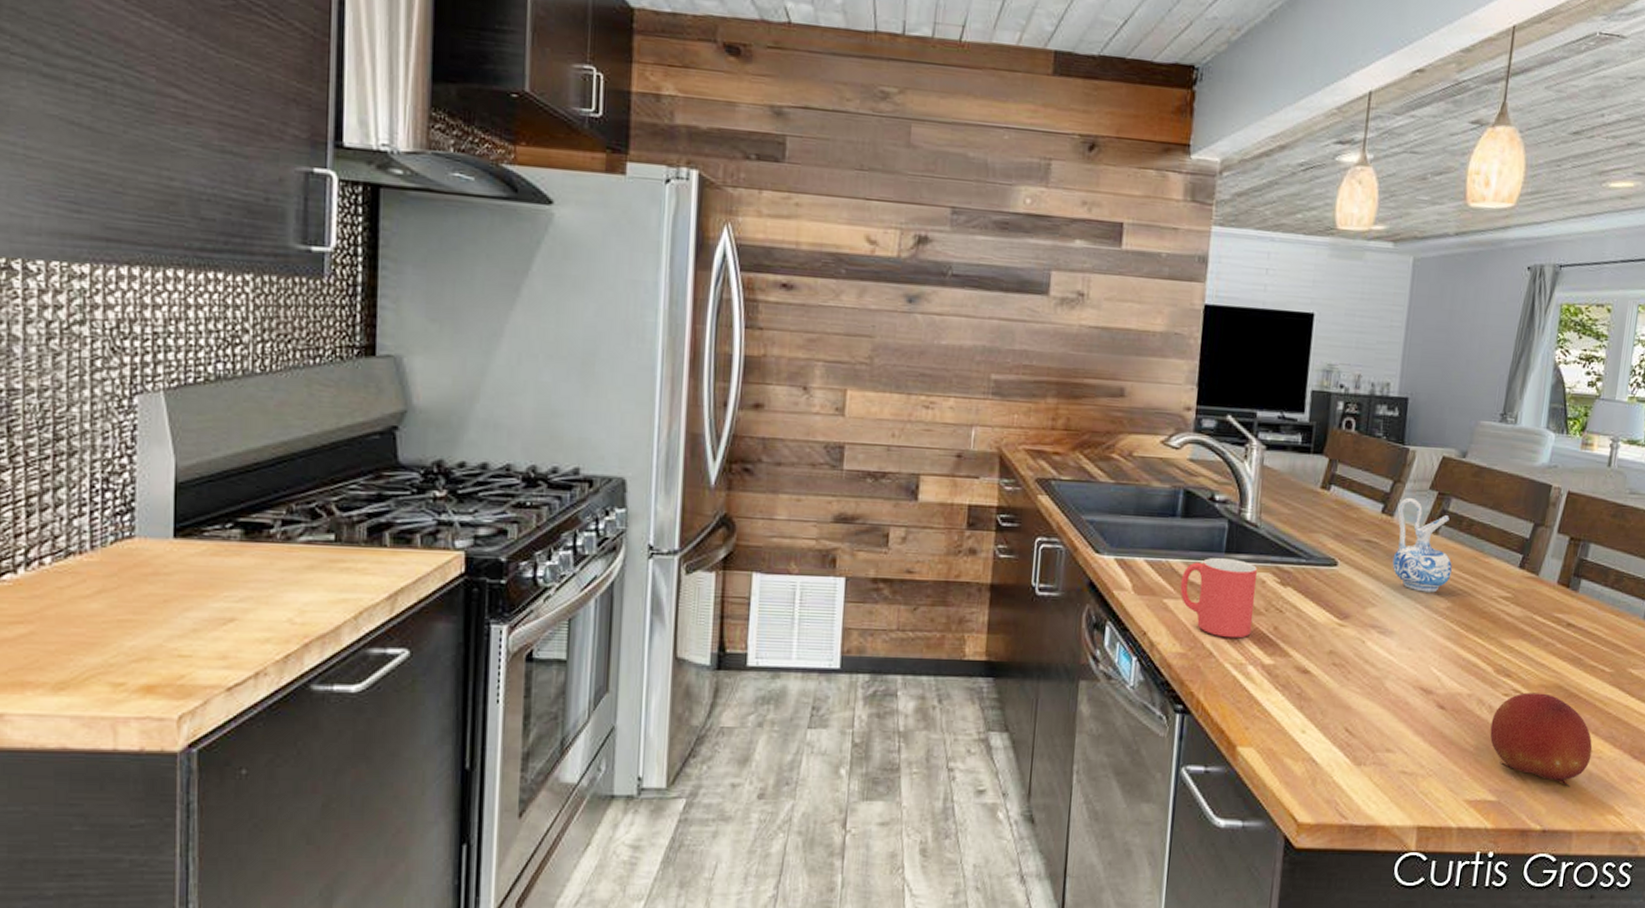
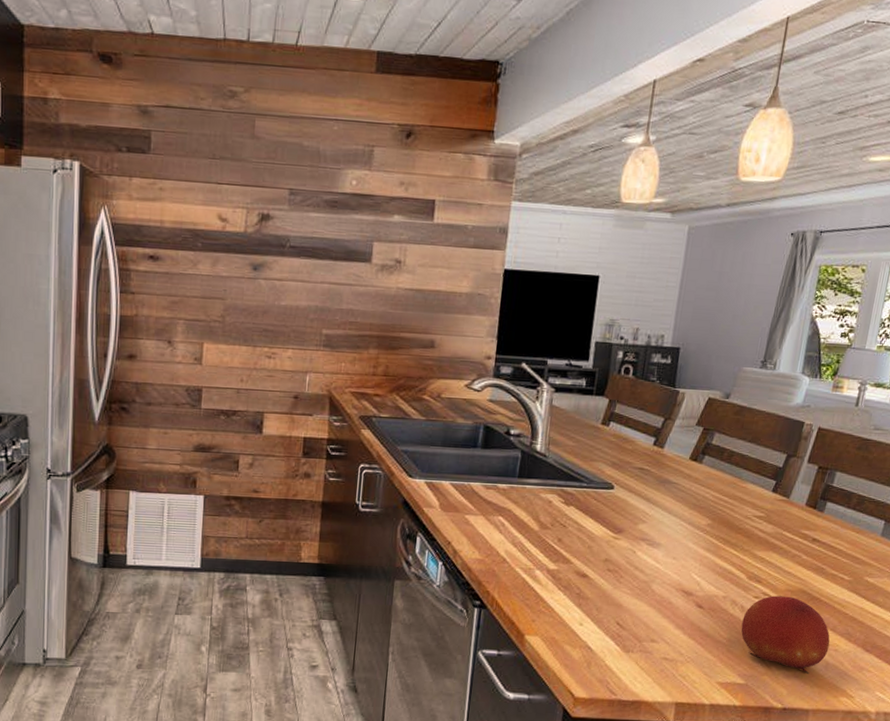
mug: present [1180,558,1258,639] -> none [479,482,546,548]
ceramic pitcher: present [1392,498,1452,593] -> none [661,433,714,512]

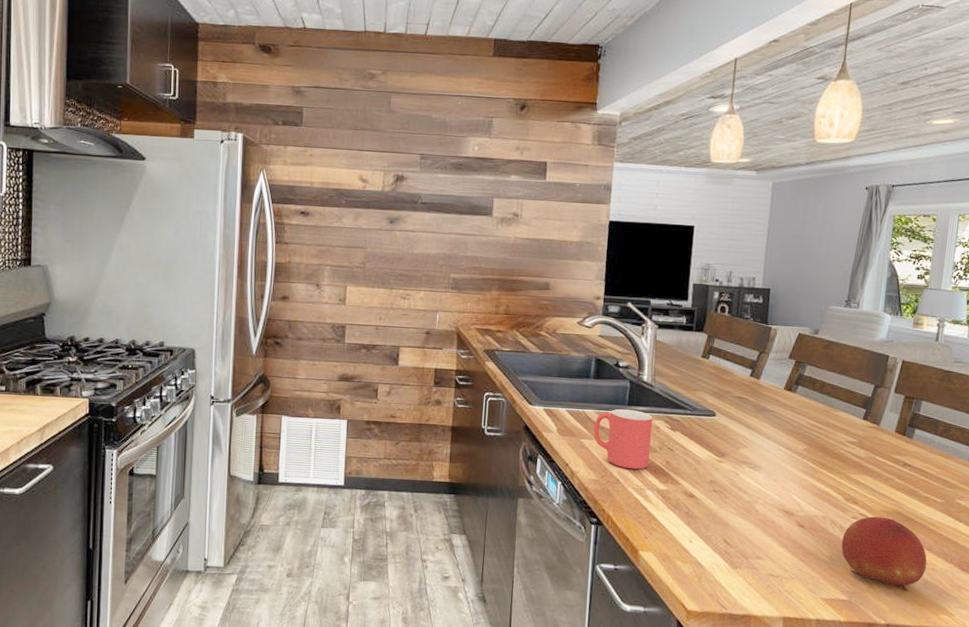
mug: none [479,482,546,548] -> present [593,409,653,470]

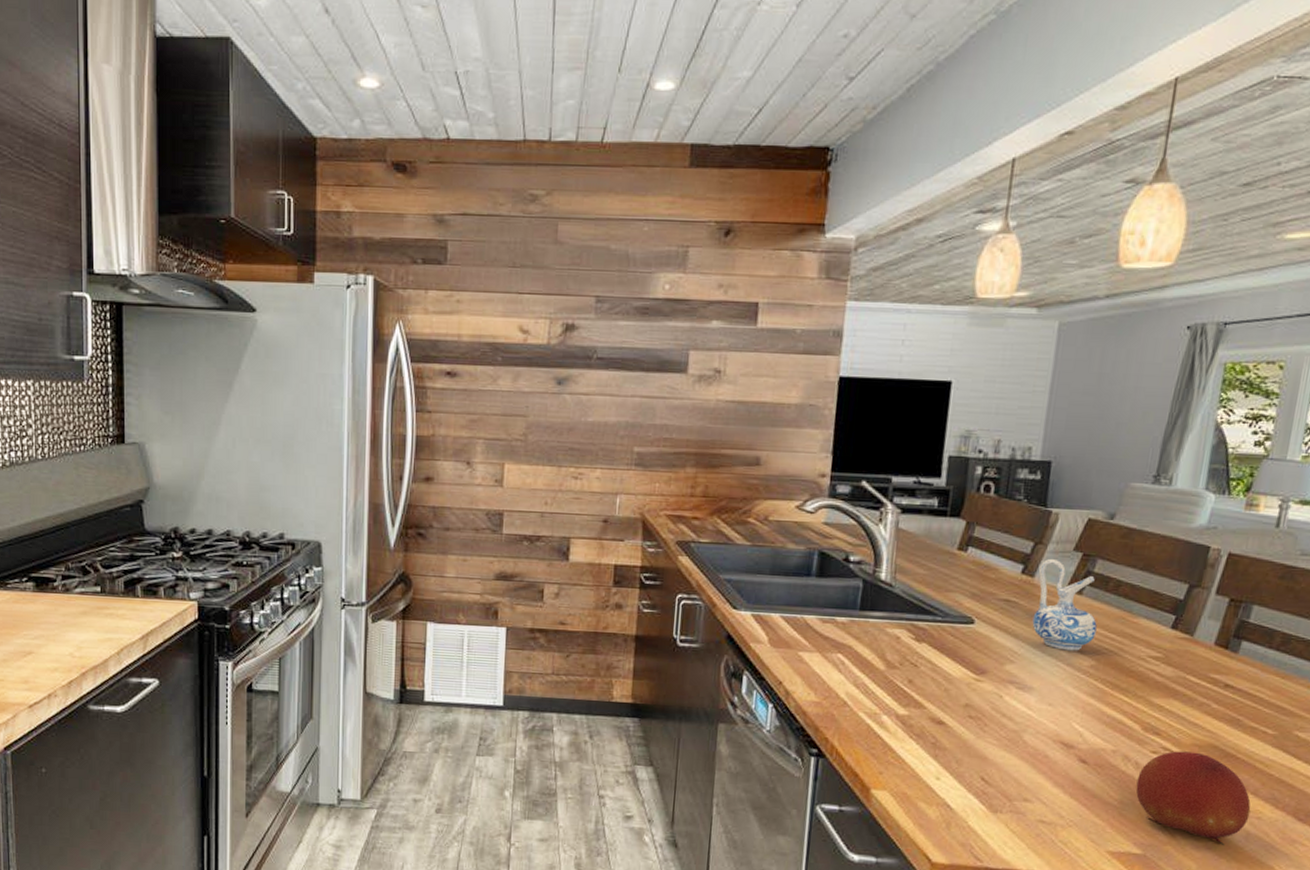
mug: present [593,409,653,470] -> none [814,615,893,690]
ceramic pitcher: none [759,365,808,438] -> present [1032,559,1097,651]

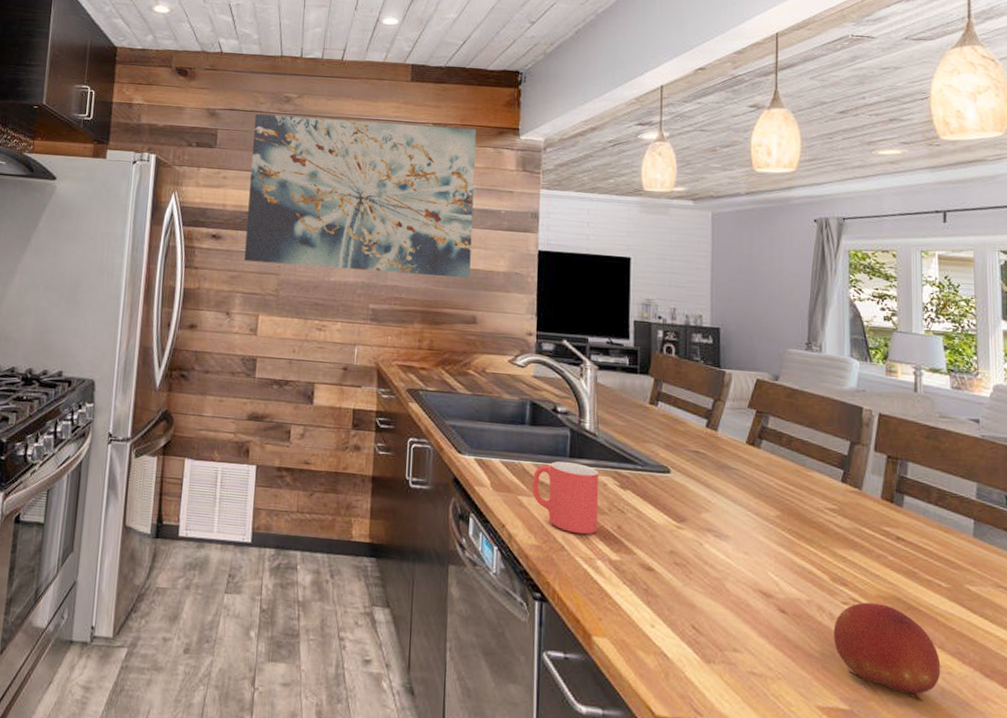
wall art: none [485,218,771,413] -> present [244,113,477,278]
mug: none [814,615,893,690] -> present [532,461,599,535]
ceramic pitcher: present [1032,559,1097,651] -> none [721,415,777,502]

